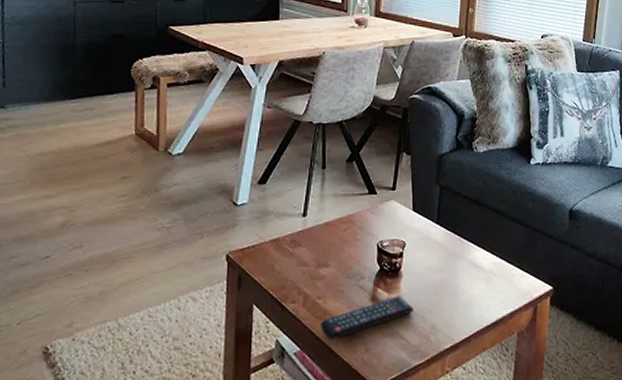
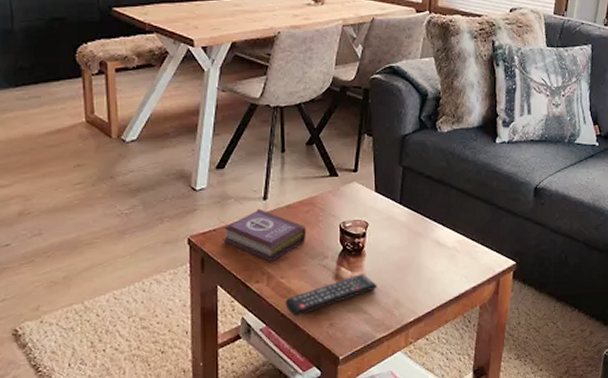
book: none [261,225,343,282] -> present [223,208,306,263]

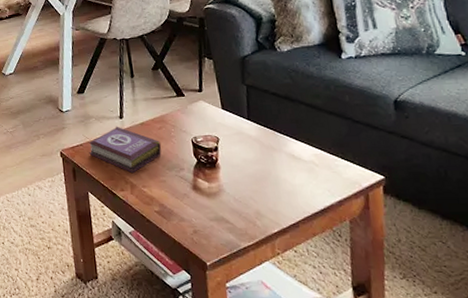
remote control: present [285,274,377,317] -> none [149,185,236,223]

